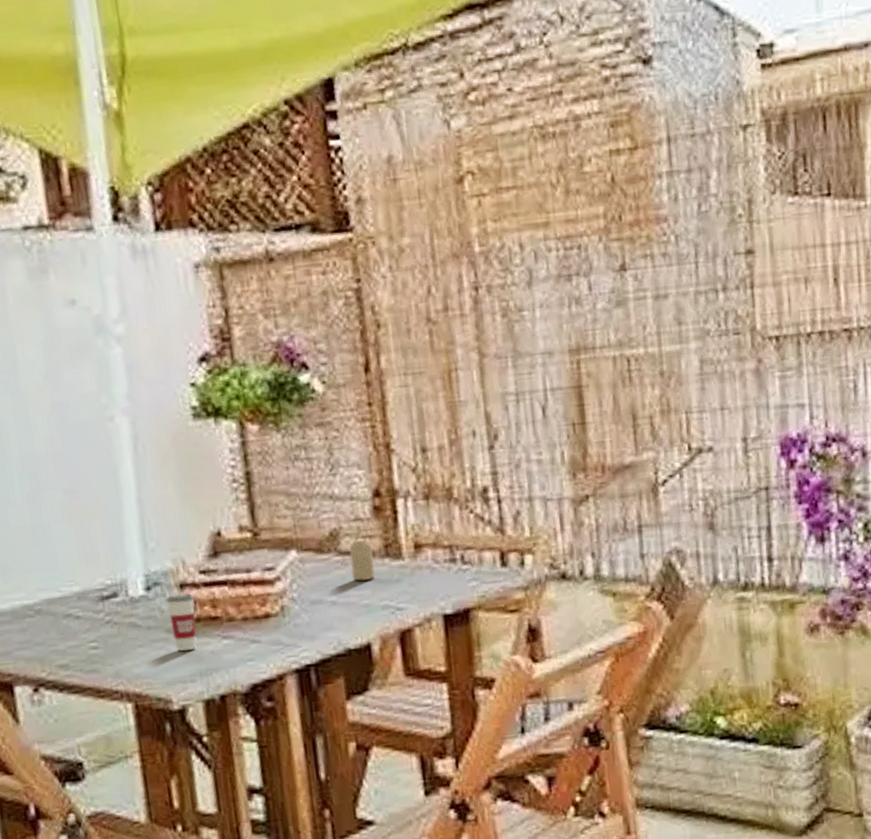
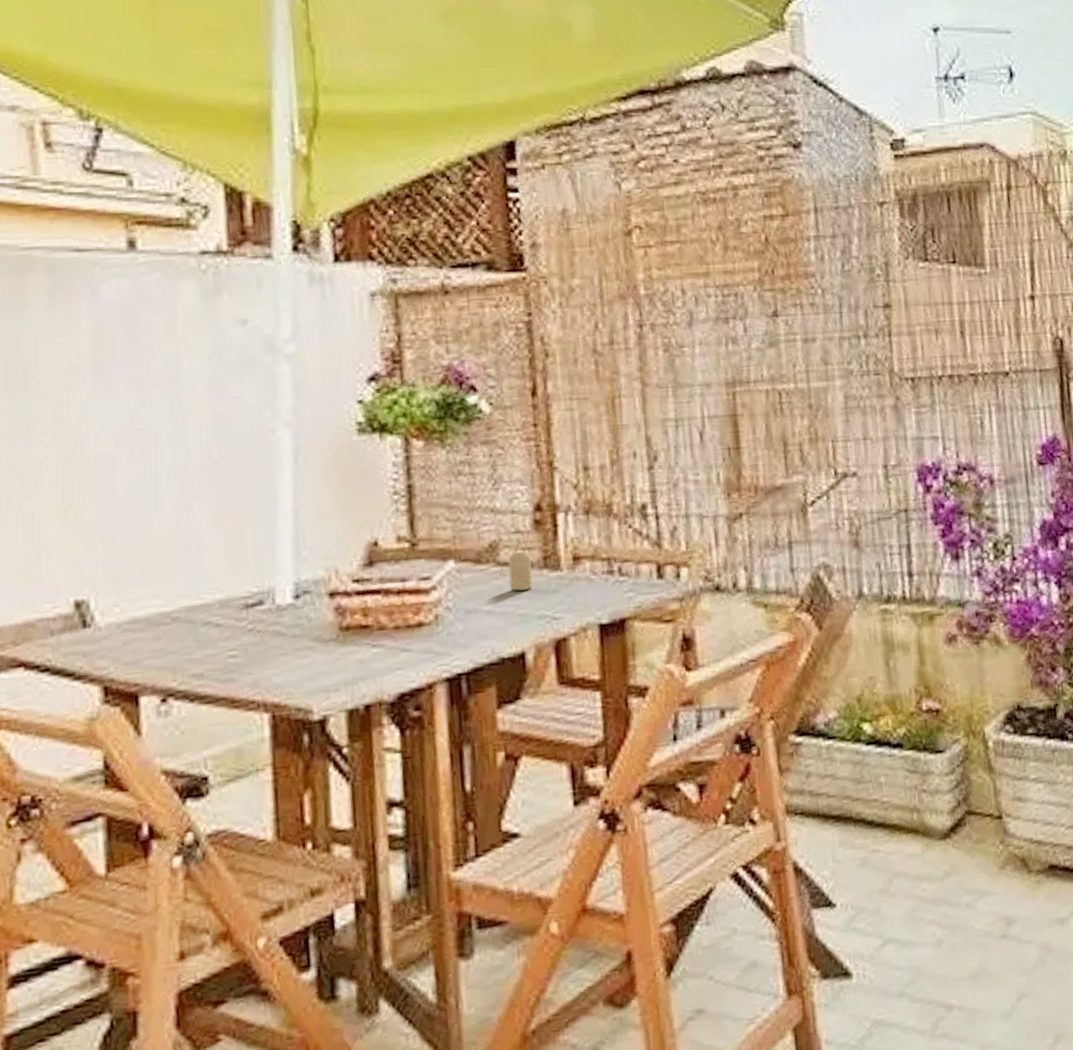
cup: present [166,577,197,651] -> none [315,585,345,660]

